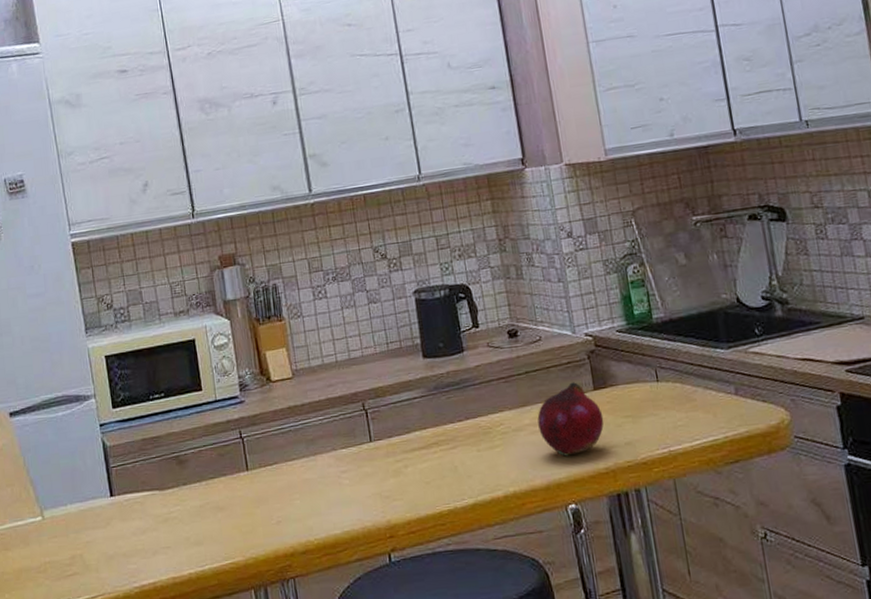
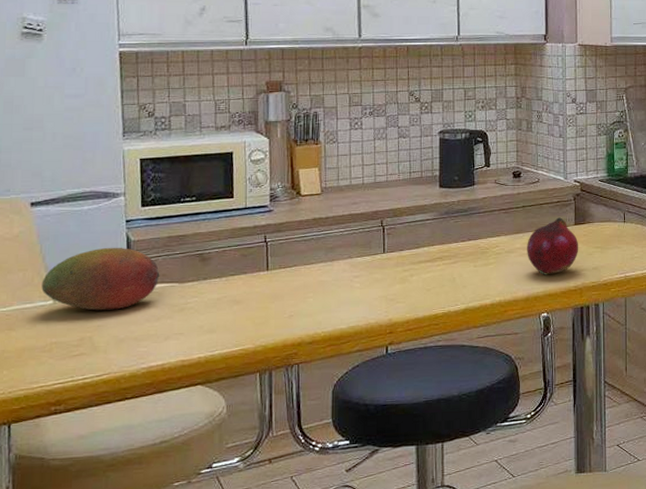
fruit: none [29,454,140,526] -> present [41,247,160,311]

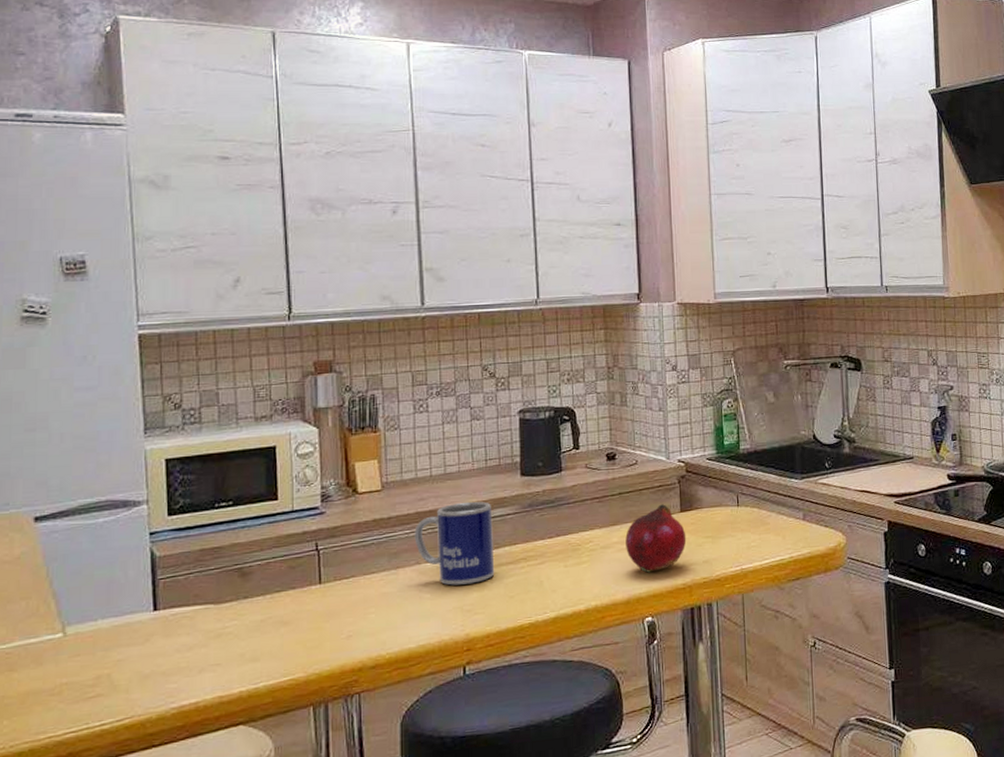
fruit: present [41,247,160,311] -> none [49,564,192,643]
mug: none [348,207,415,278] -> present [414,501,495,586]

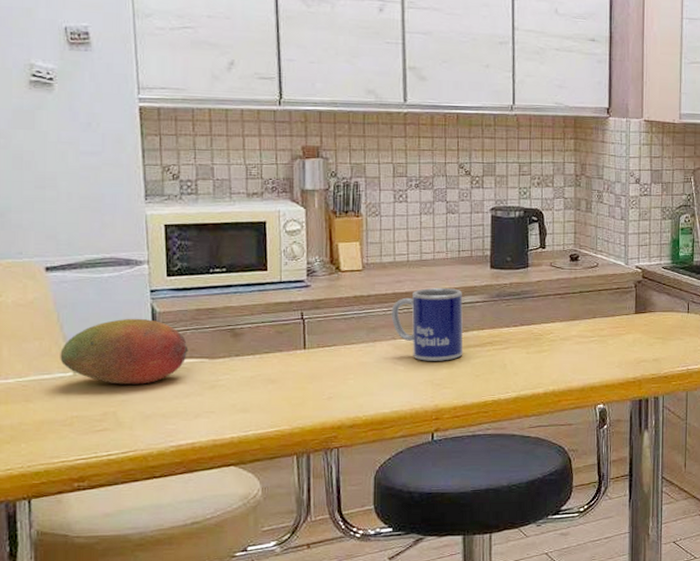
fruit: none [49,564,192,643] -> present [60,318,188,384]
fruit: present [625,504,687,573] -> none [583,305,639,365]

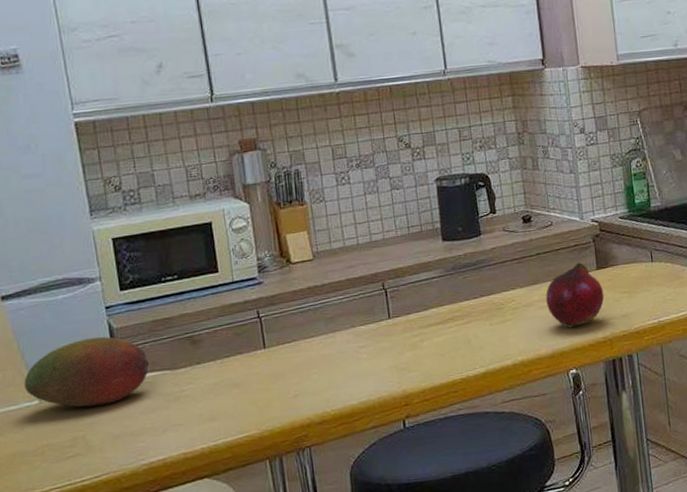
mug: present [391,287,463,361] -> none [347,266,425,346]
fruit: none [583,305,639,365] -> present [546,262,604,328]

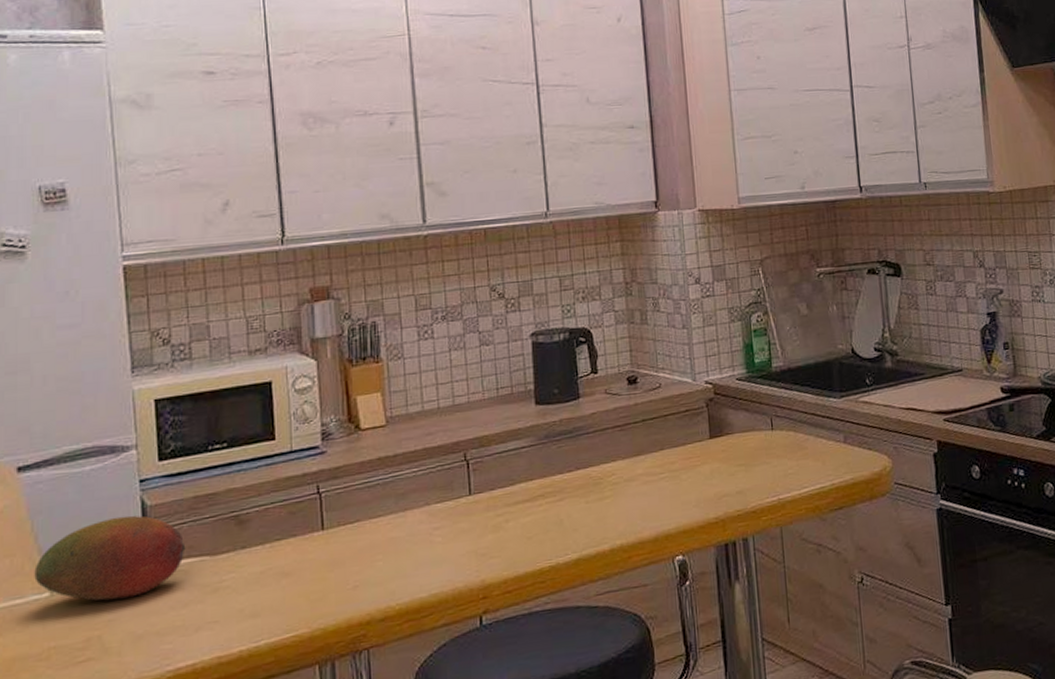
fruit: present [546,262,604,328] -> none [651,430,718,507]

